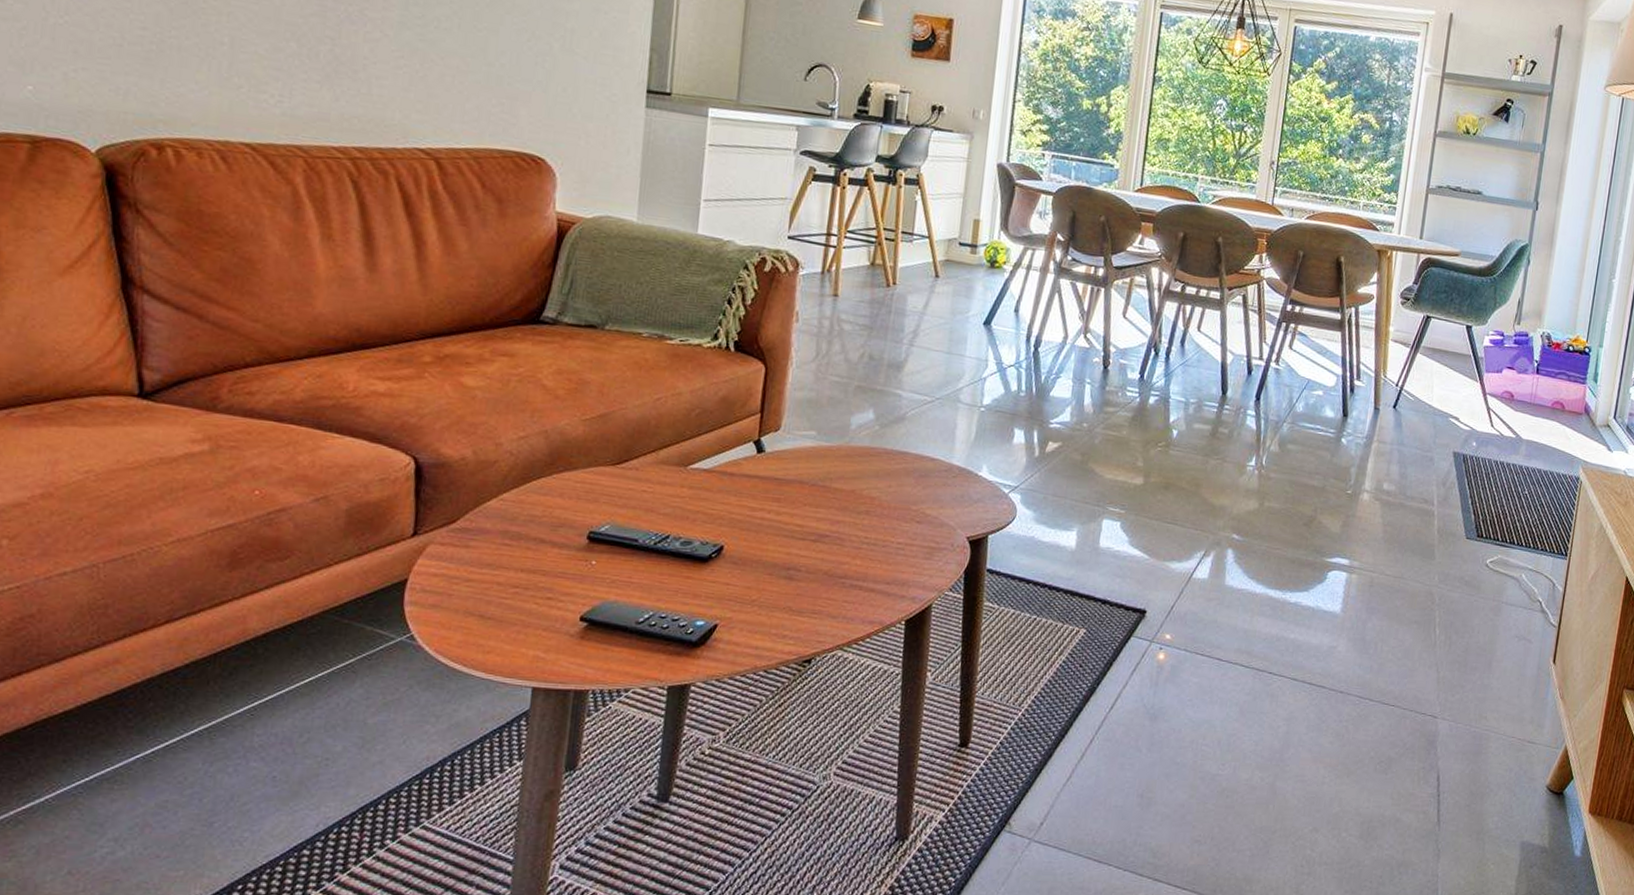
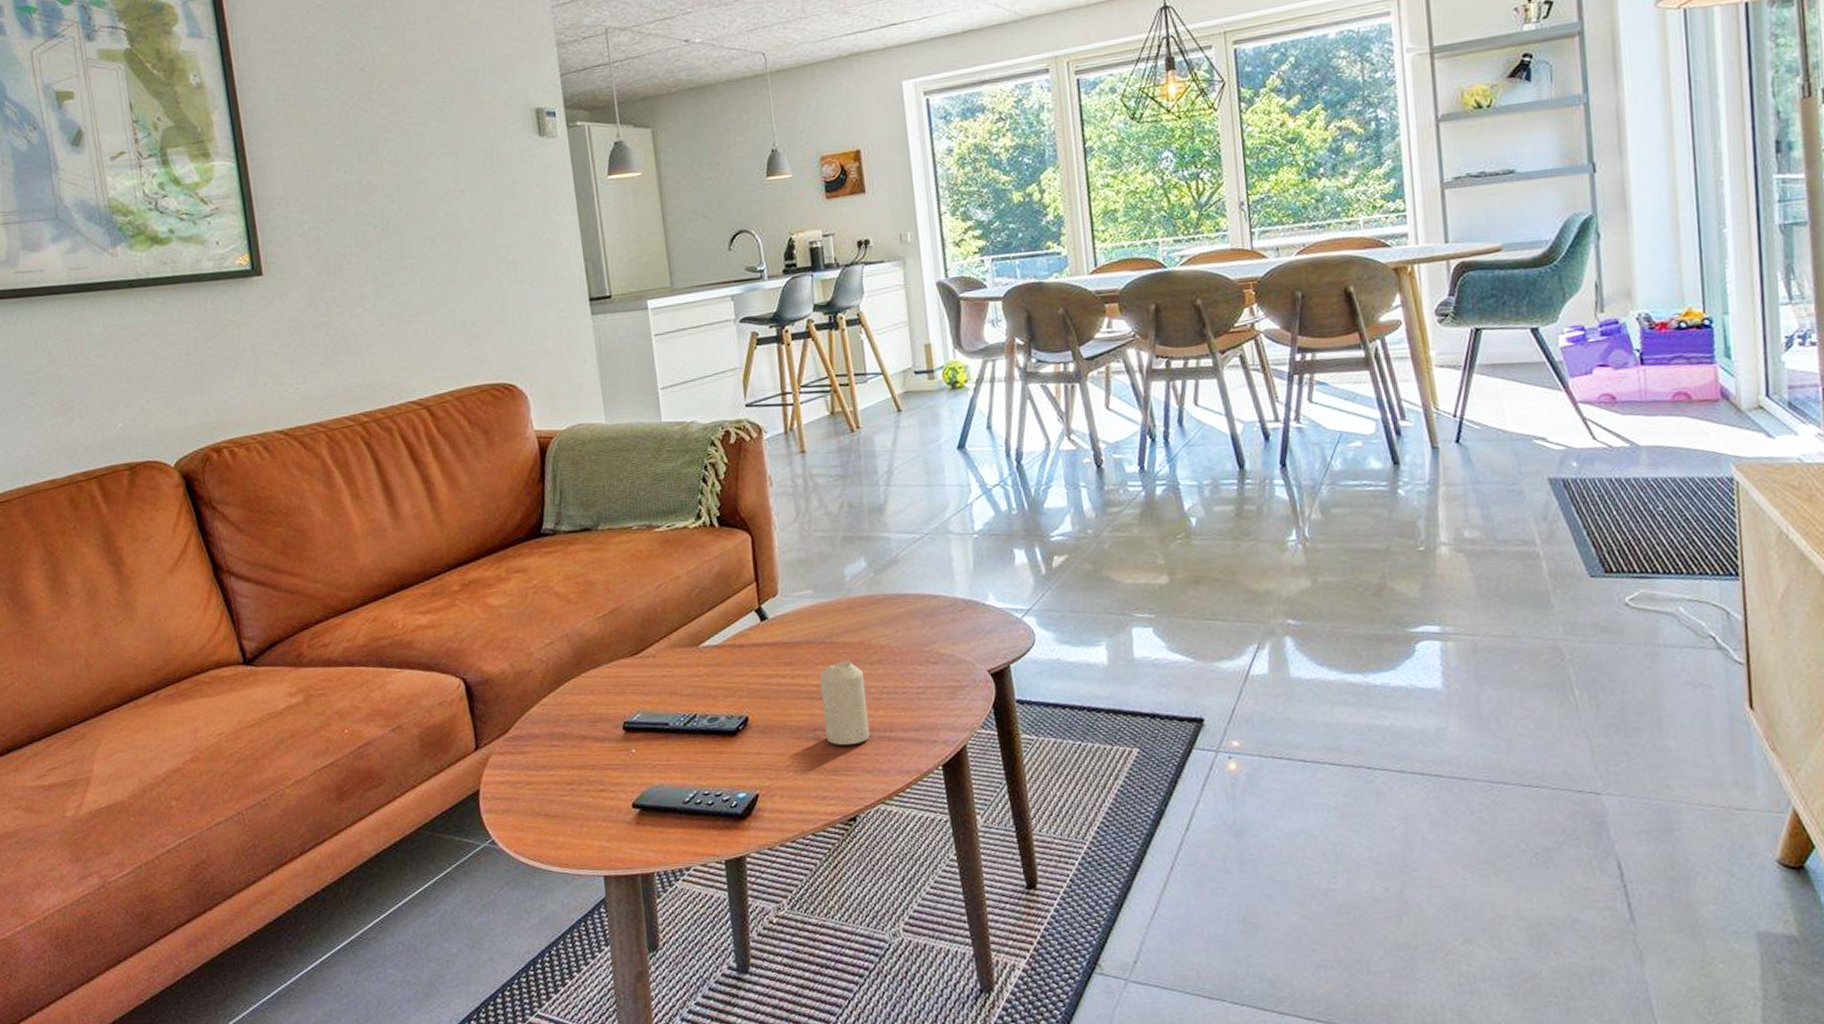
candle: none [798,505,849,589] -> present [820,660,870,746]

